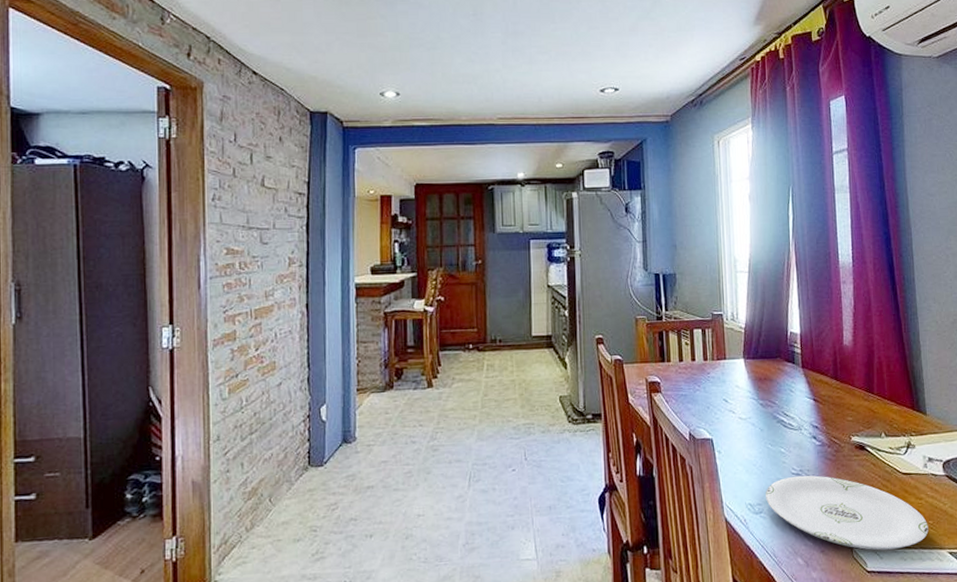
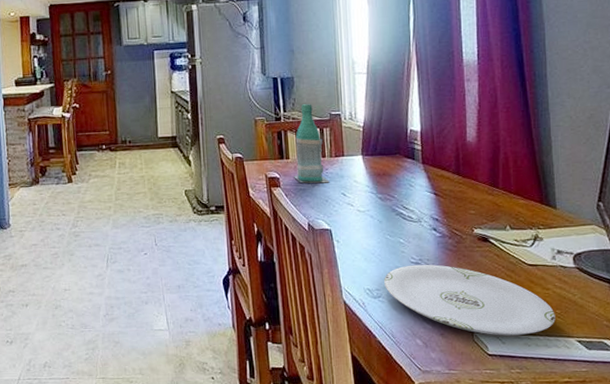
bottle: none [675,303,711,389] -> present [294,104,330,184]

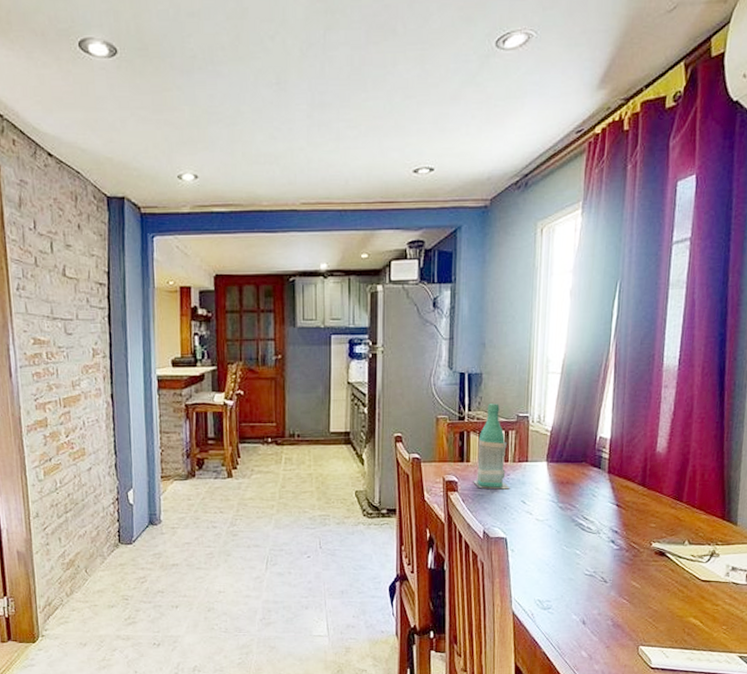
plate: present [384,264,555,336] -> none [556,576,721,650]

